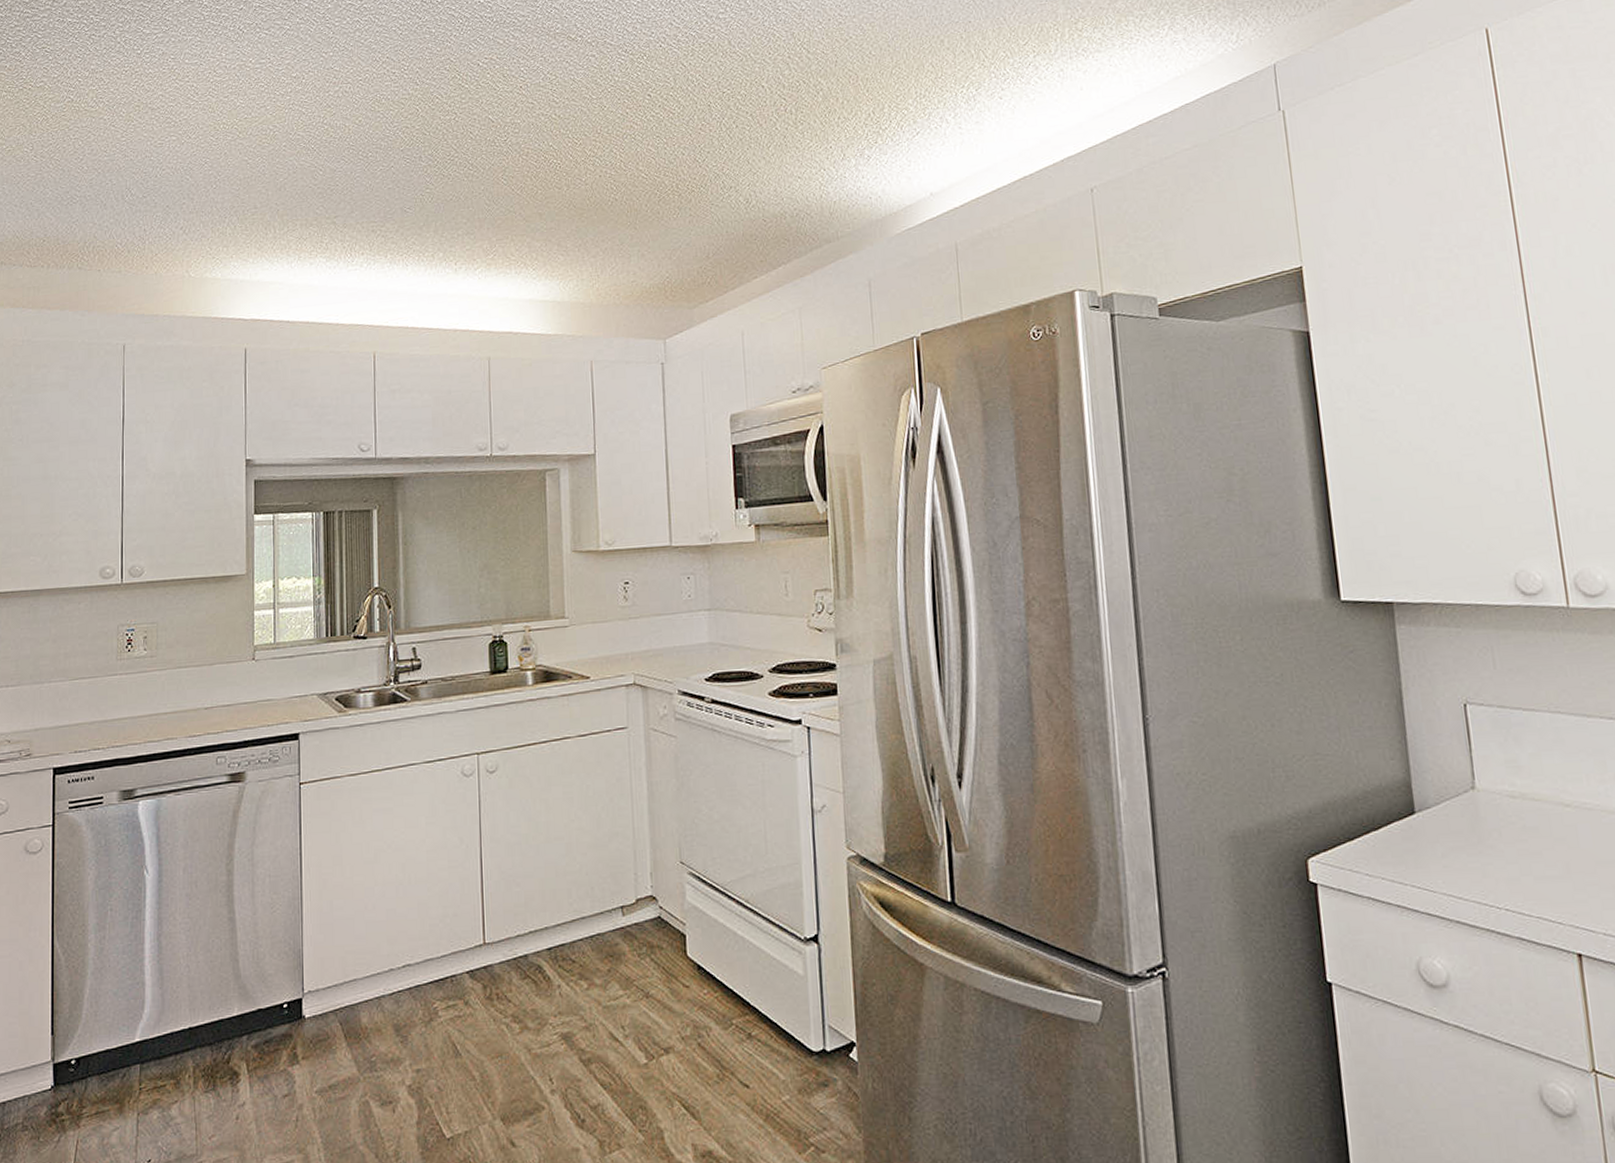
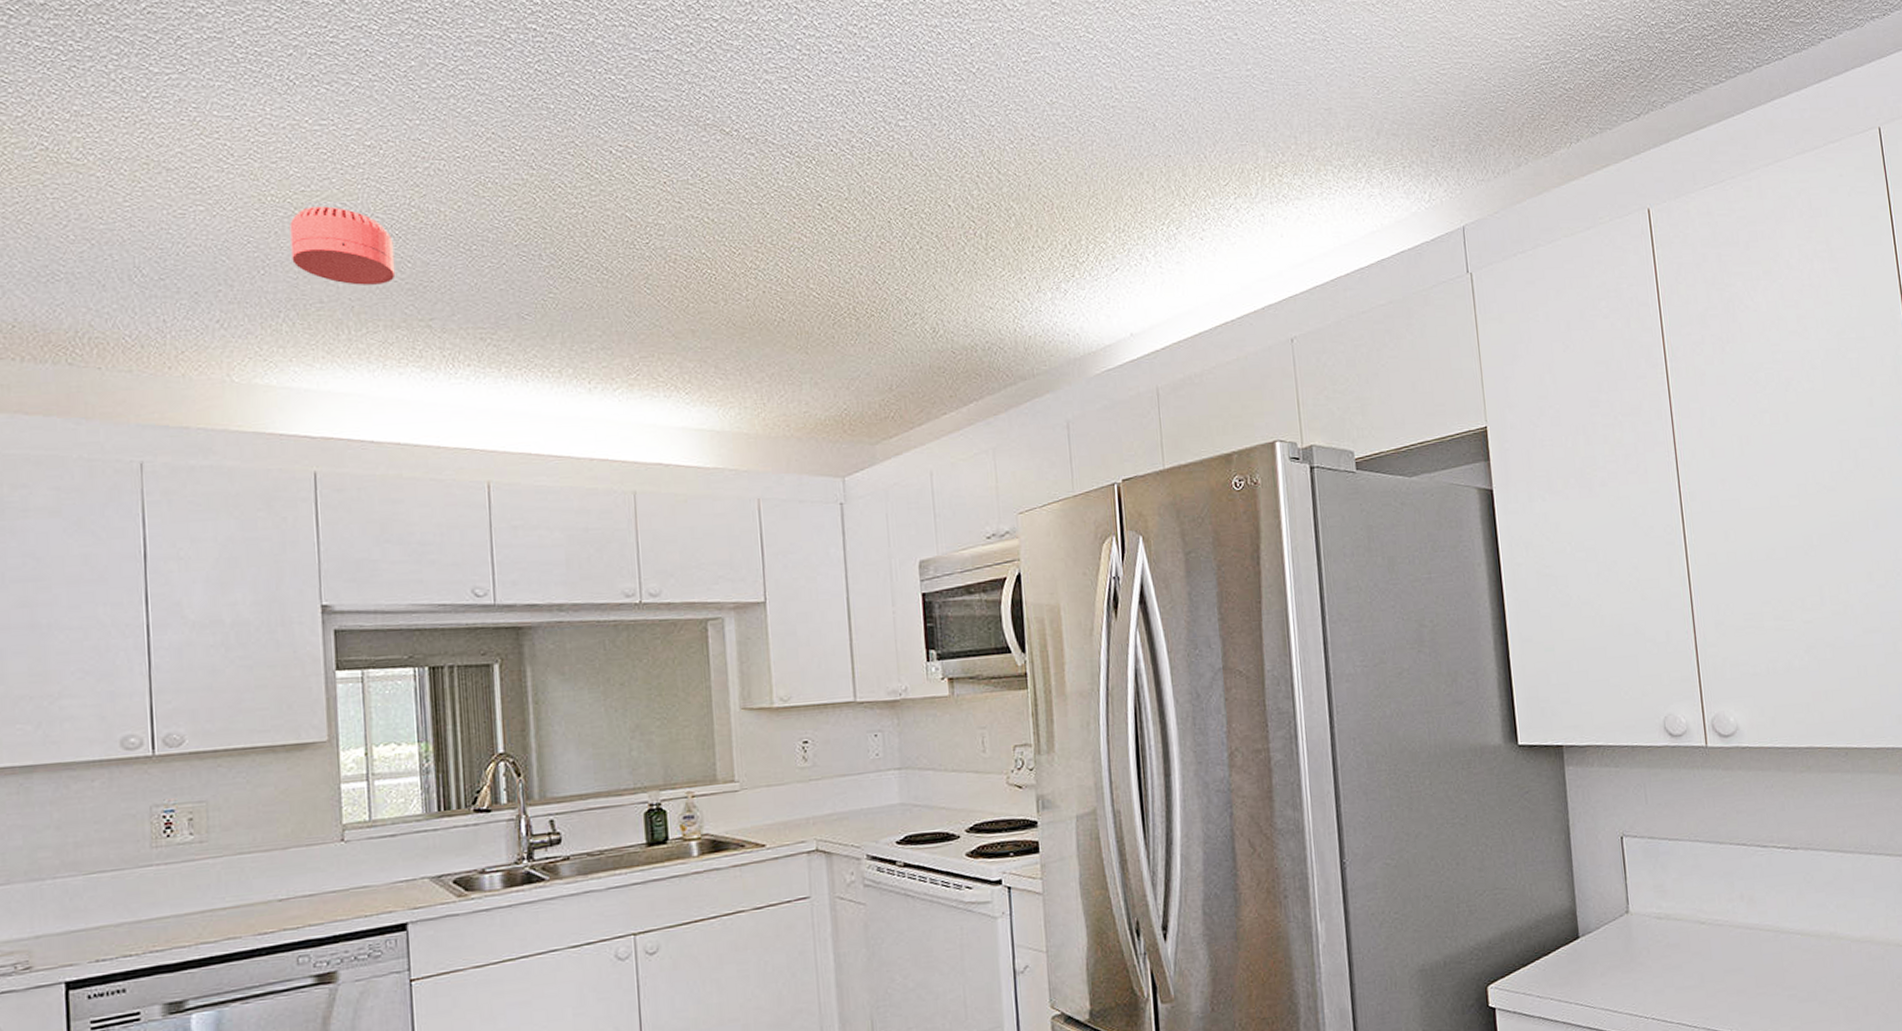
smoke detector: none [235,129,311,192] -> present [290,206,396,285]

